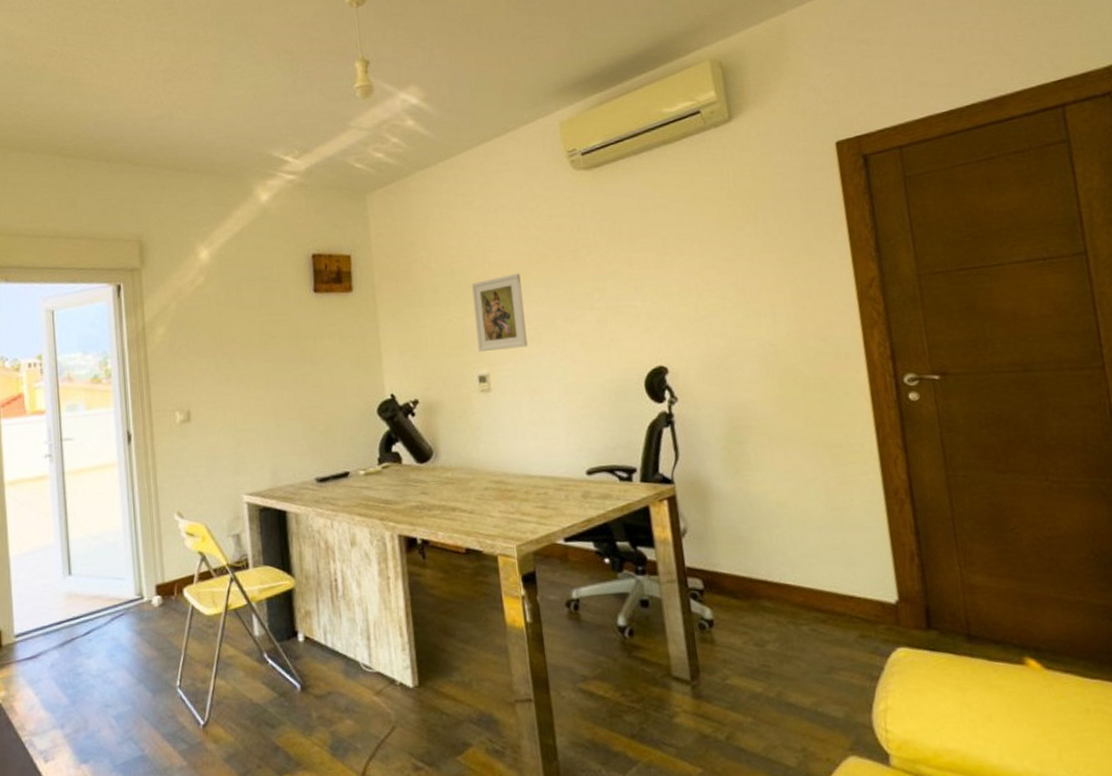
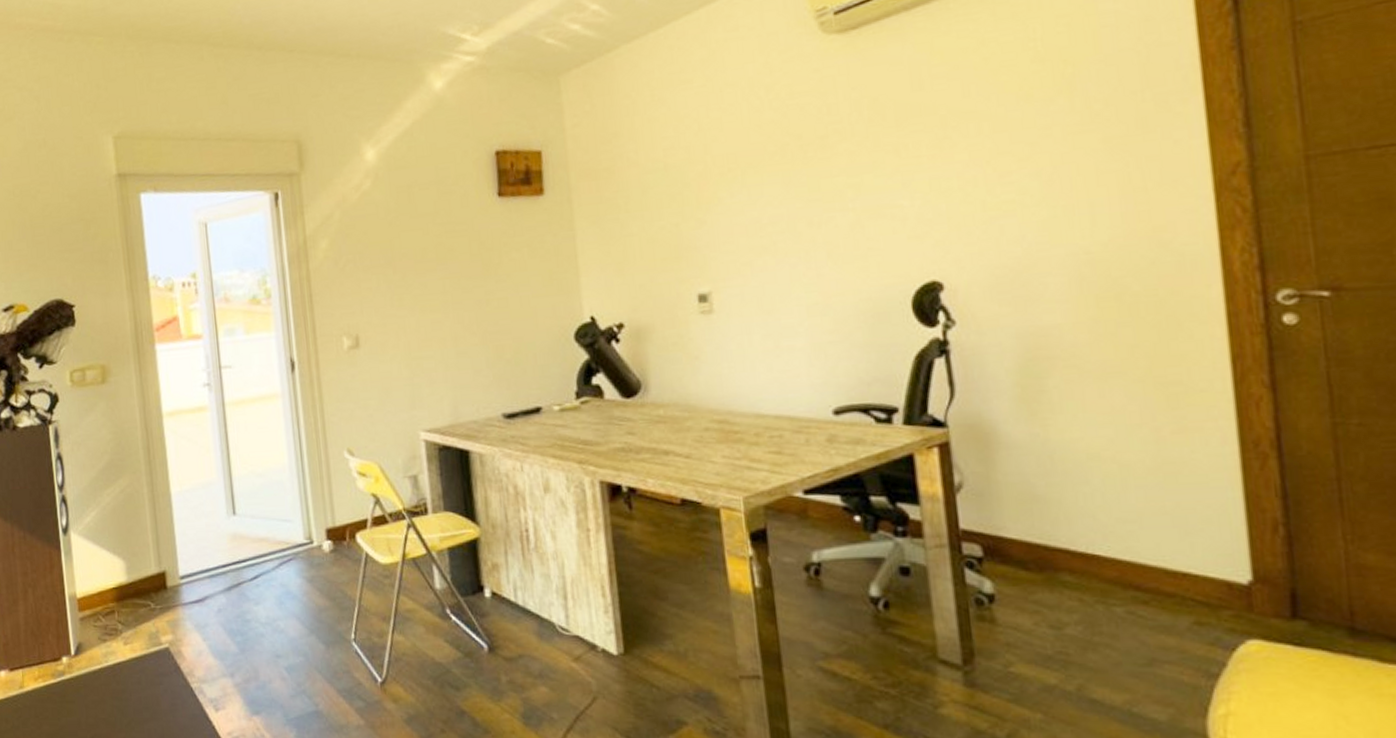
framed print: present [471,273,528,352] -> none [689,167,760,265]

